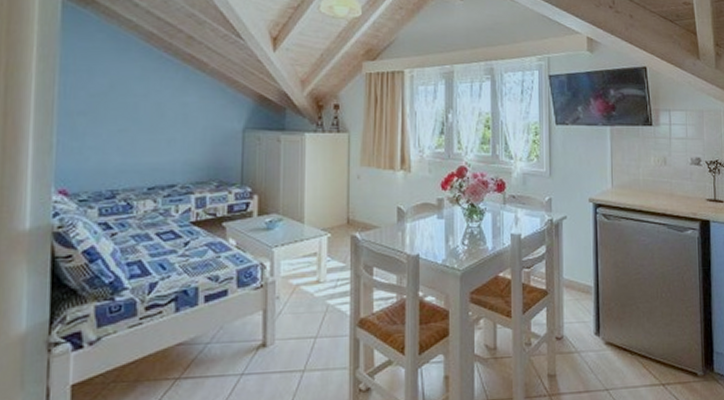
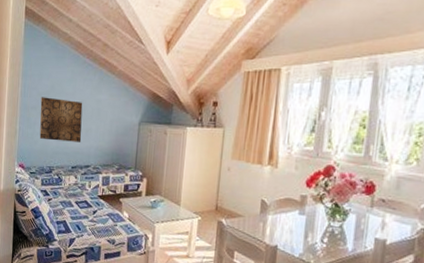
wall art: none [92,99,161,156] -> present [39,97,83,142]

